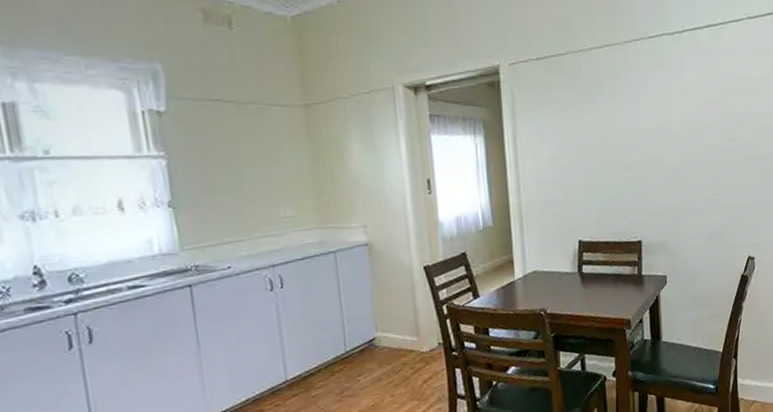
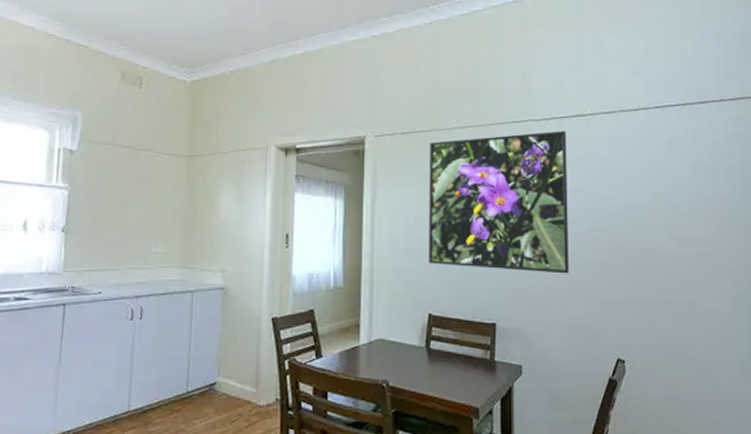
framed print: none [566,43,705,192] -> present [429,131,569,274]

